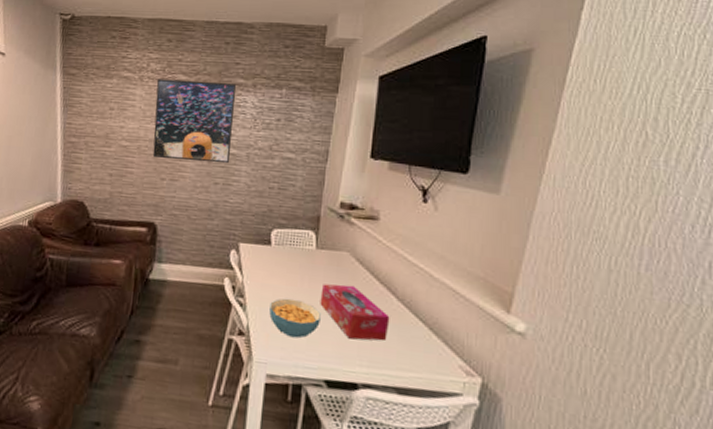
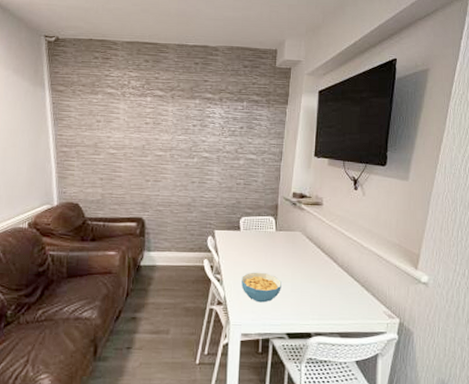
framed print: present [152,79,236,164] -> none [137,94,205,165]
tissue box: present [320,284,390,341] -> none [280,257,333,299]

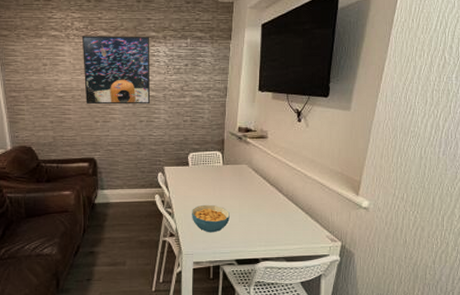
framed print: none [137,94,205,165] -> present [81,36,150,105]

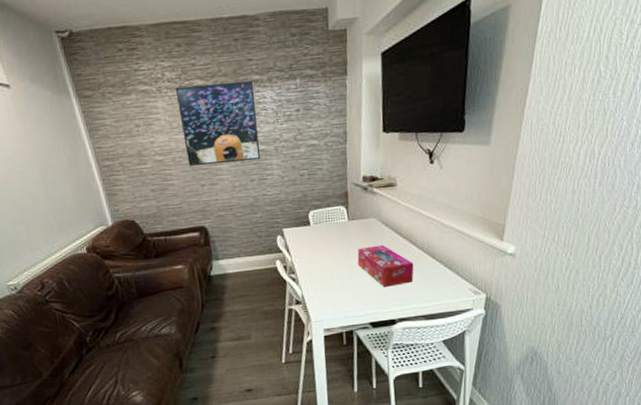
cereal bowl: present [192,204,230,233] -> none [318,265,360,297]
tissue box: none [228,189,279,228] -> present [357,245,414,287]

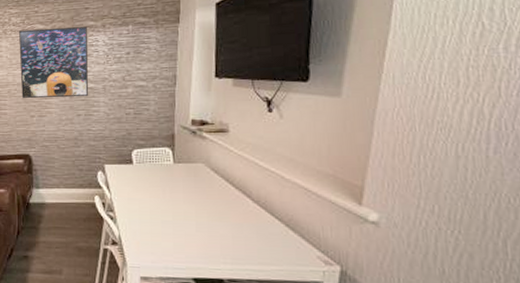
tissue box: present [357,245,414,287] -> none [182,192,248,241]

